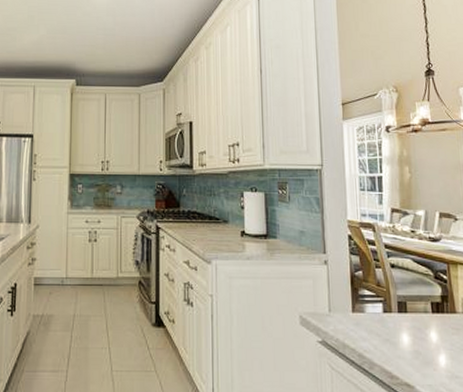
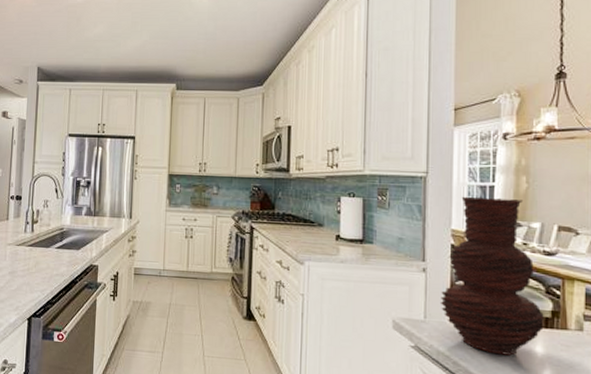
vase: none [342,187,436,343] -> present [440,196,544,356]

